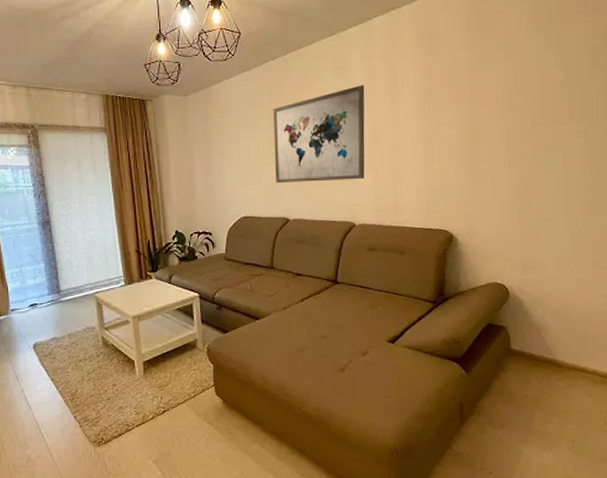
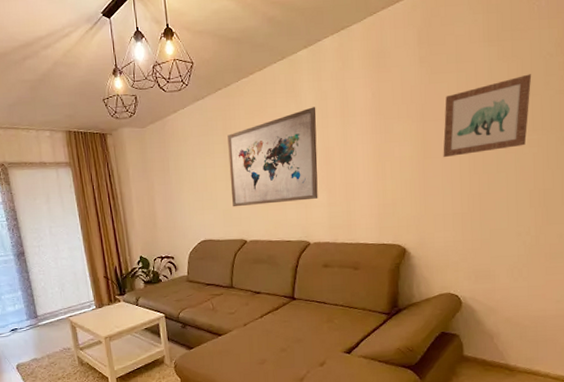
wall art: none [491,65,579,144] -> present [443,74,532,158]

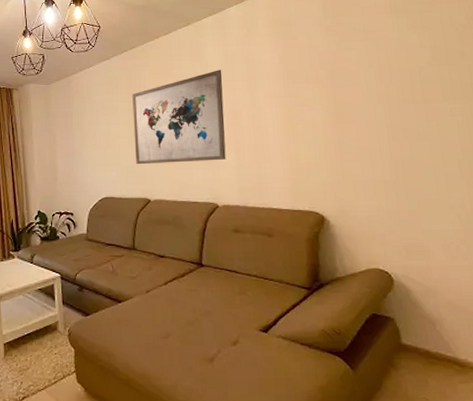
wall art: present [443,74,532,158] -> none [356,44,448,124]

